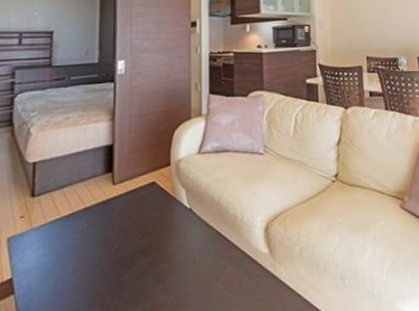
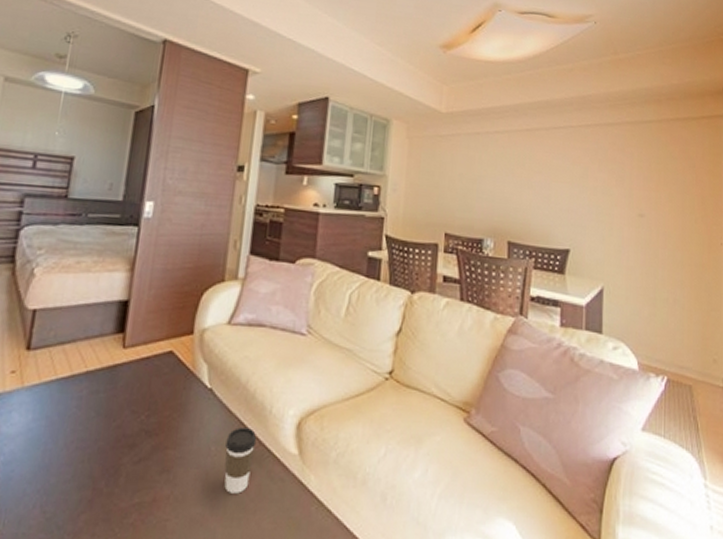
coffee cup: none [208,237,233,293] -> present [224,427,257,494]

